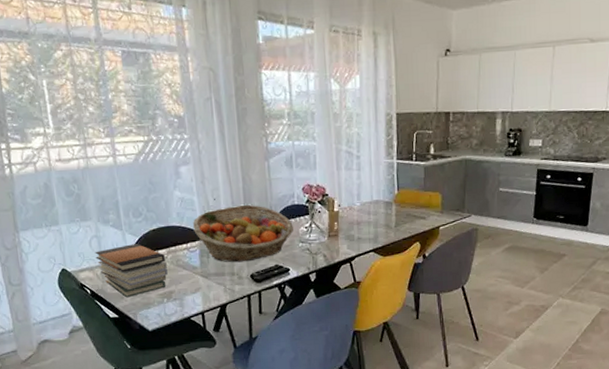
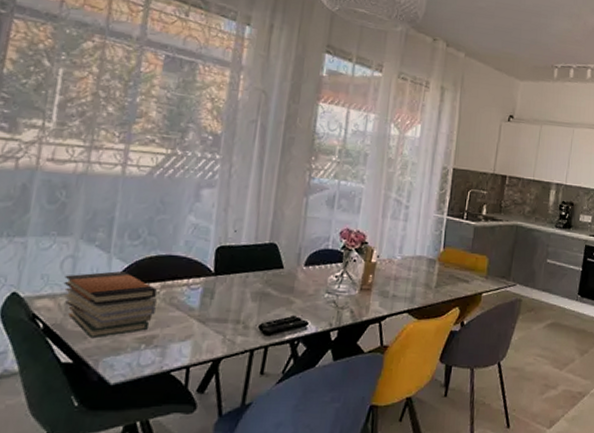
fruit basket: present [193,205,294,263] -> none [201,241,322,309]

